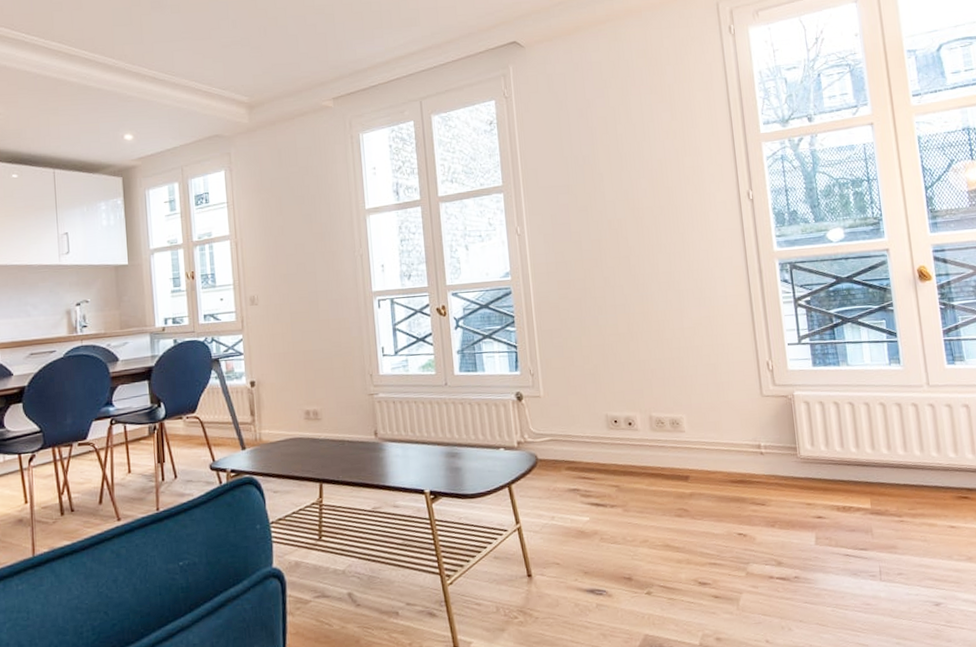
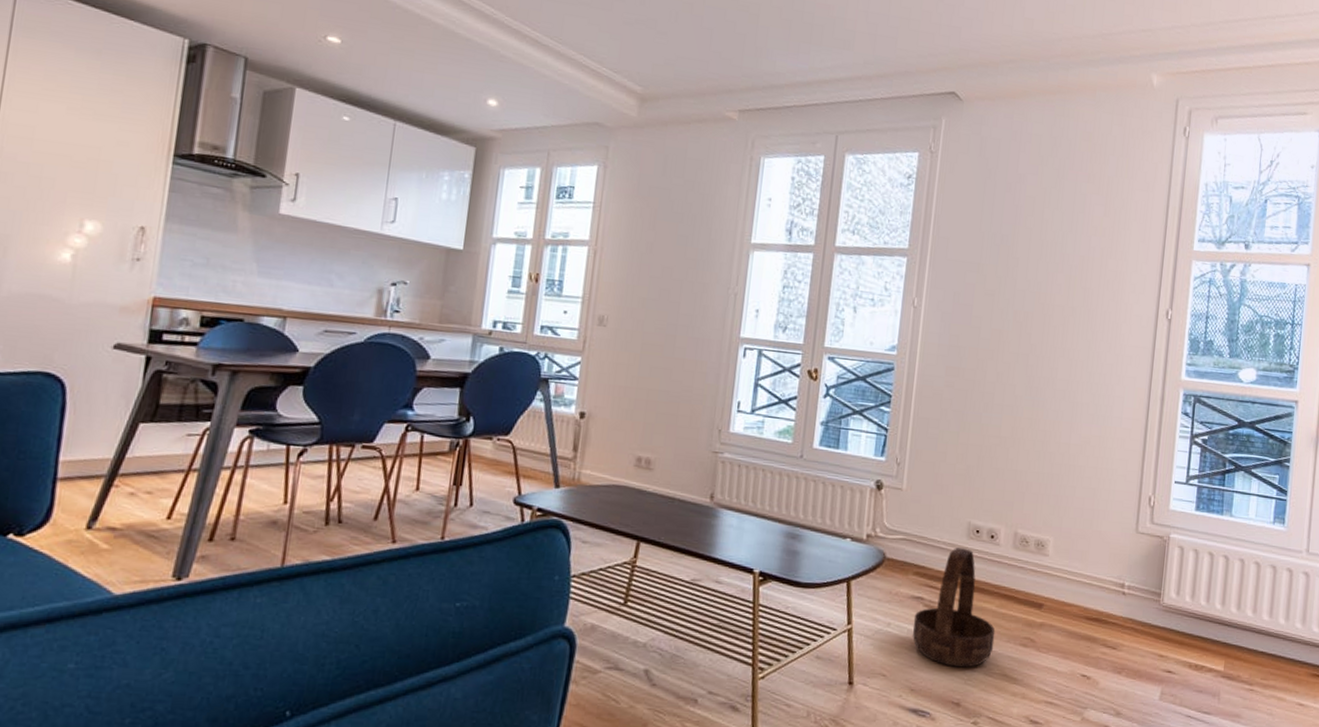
basket: none [574,438,652,546] -> present [912,547,996,668]

